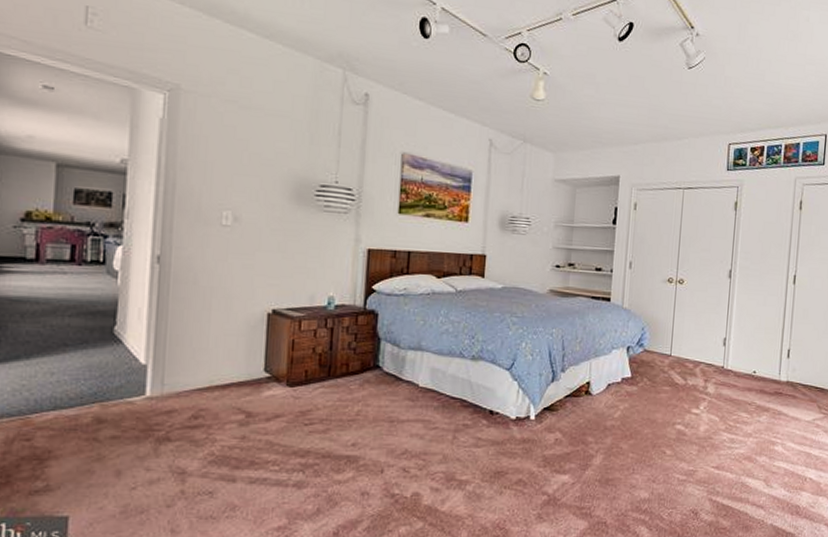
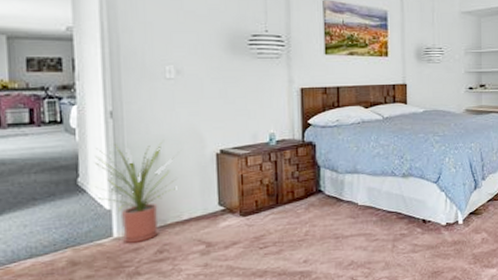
house plant: none [128,293,222,404] -> present [92,142,176,243]

